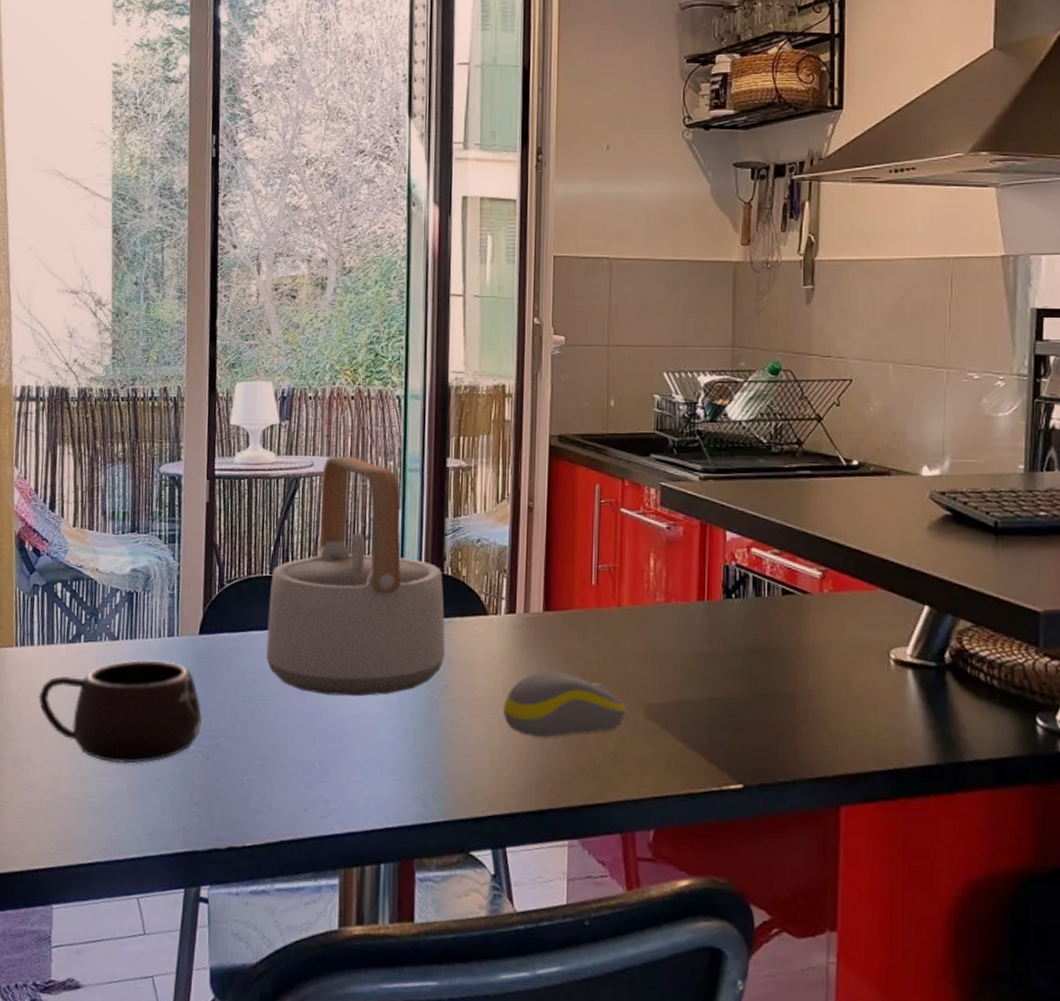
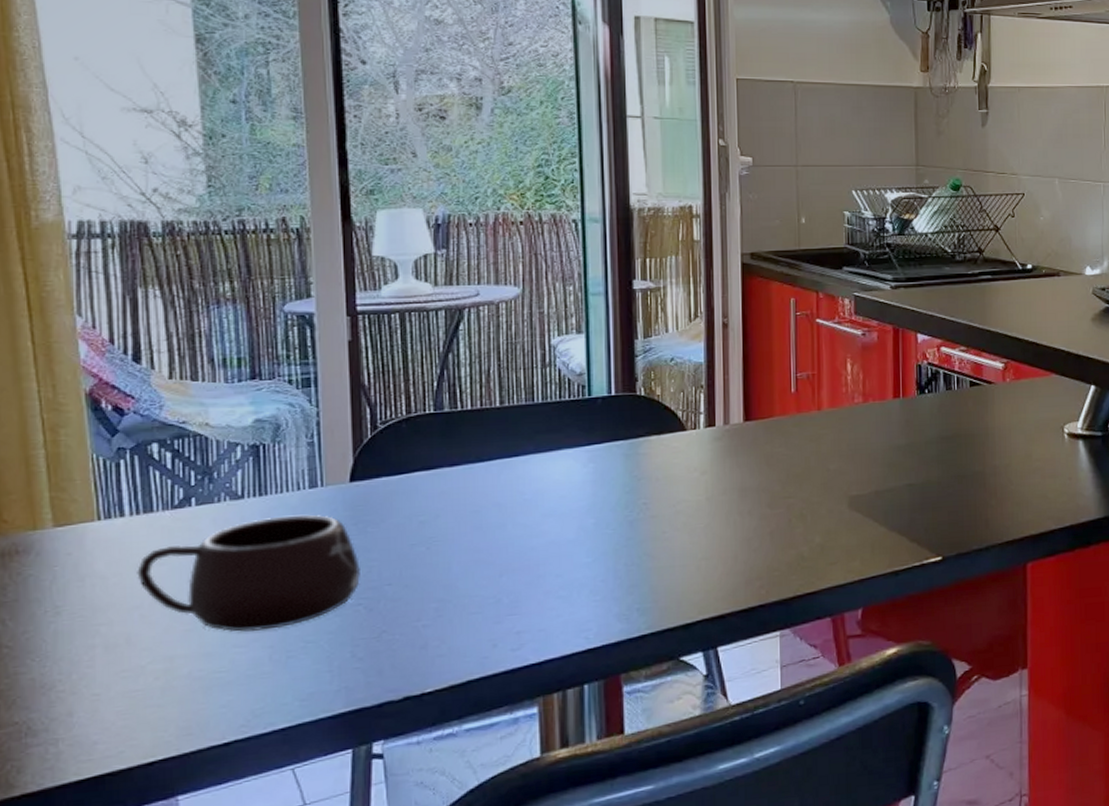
teapot: present [266,456,445,697] -> none [435,283,642,528]
computer mouse: present [503,670,627,737] -> none [708,476,831,540]

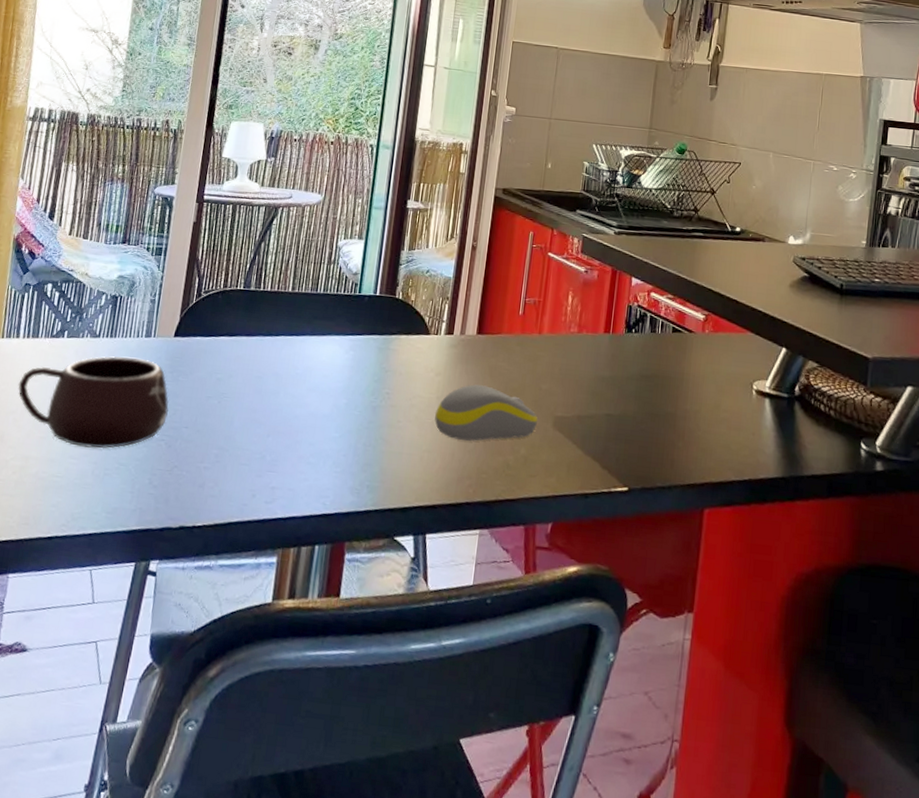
computer mouse: none [708,476,831,540] -> present [434,384,538,441]

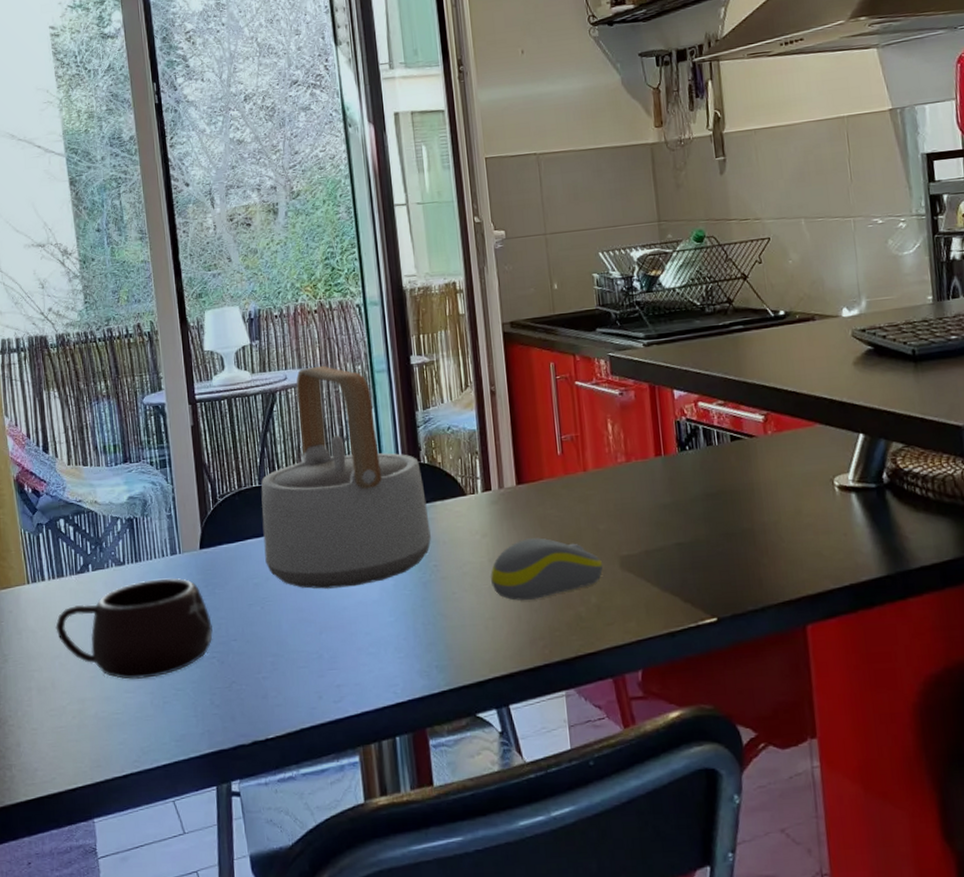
teapot: none [232,191,394,399] -> present [261,365,431,589]

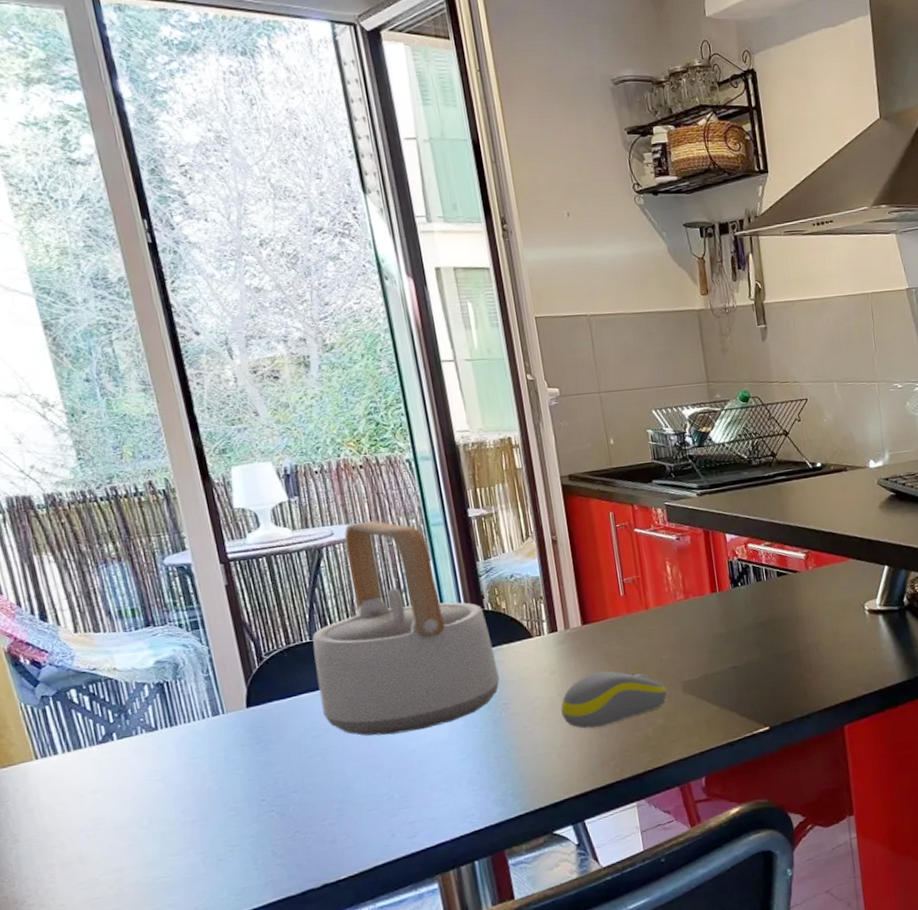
mug: present [55,578,213,679] -> none [77,738,270,843]

